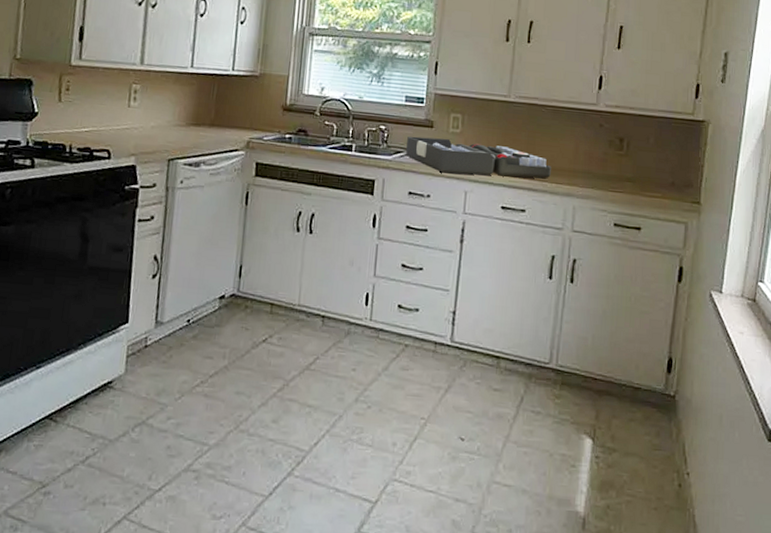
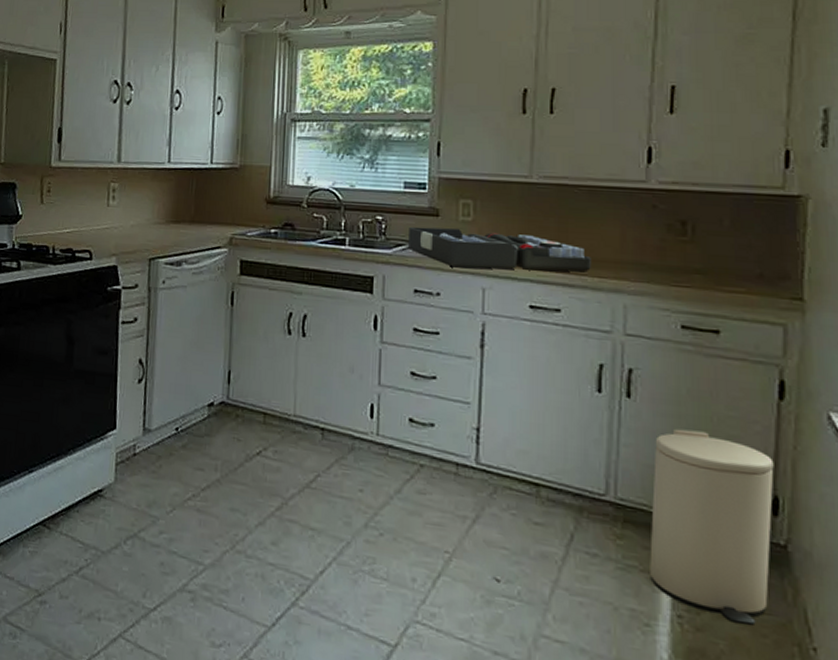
pedal bin: none [578,307,671,460] -> present [650,428,774,627]

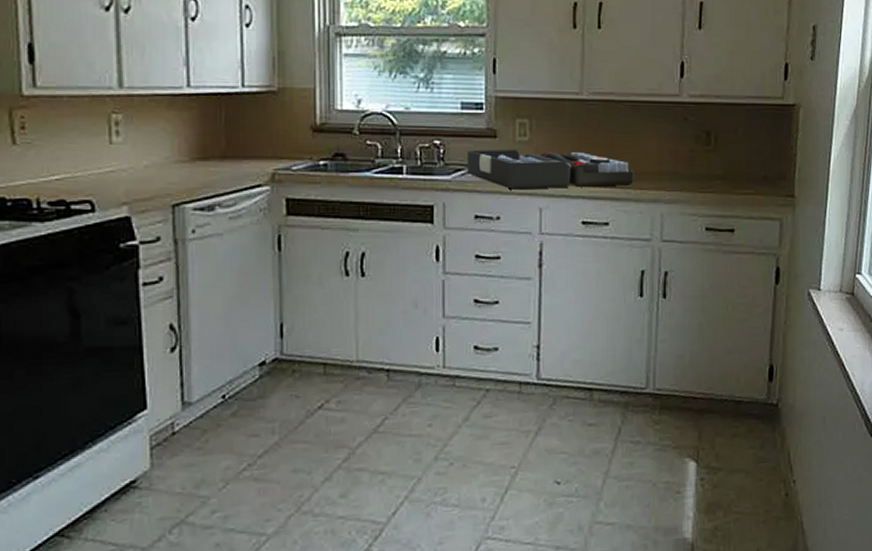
pedal bin: present [650,428,774,627] -> none [680,319,771,476]

